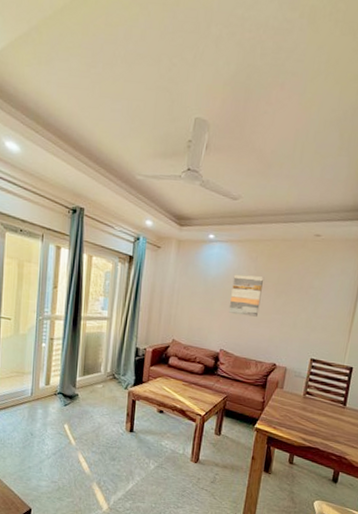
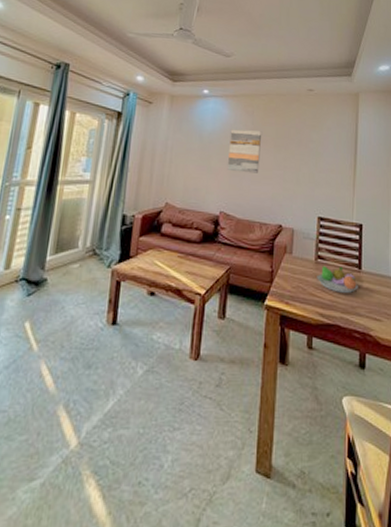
fruit bowl: none [303,400,341,424] -> present [317,265,358,293]

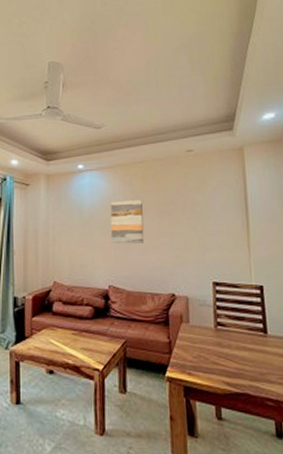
fruit bowl: present [317,265,358,293] -> none [218,332,266,360]

